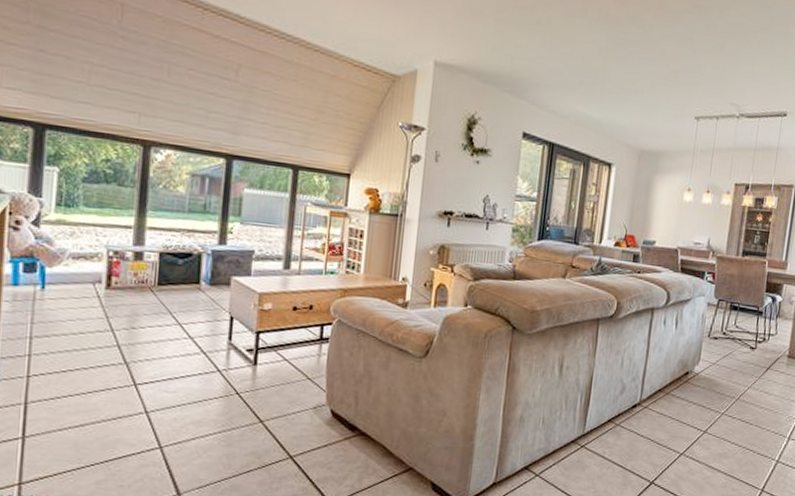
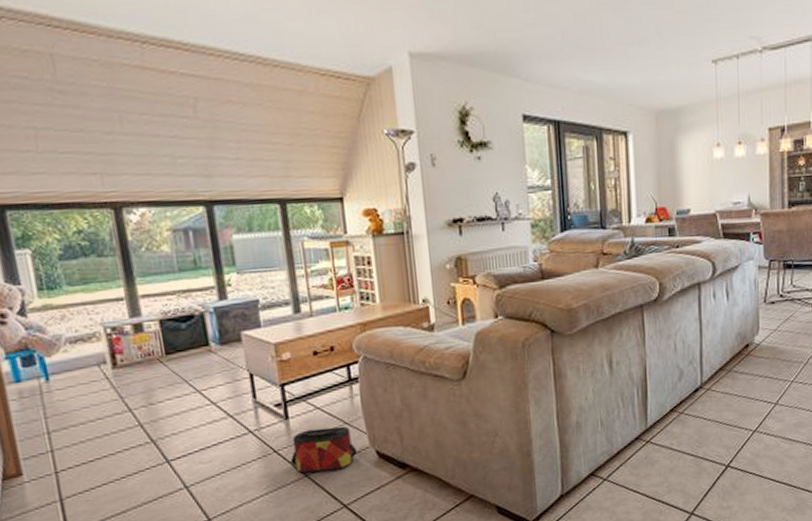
bag: none [249,378,314,422] -> present [290,426,358,474]

